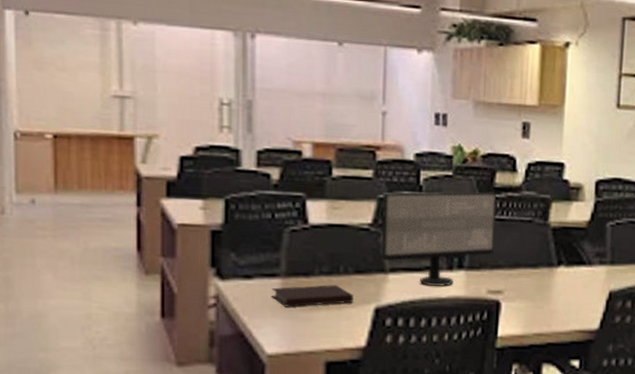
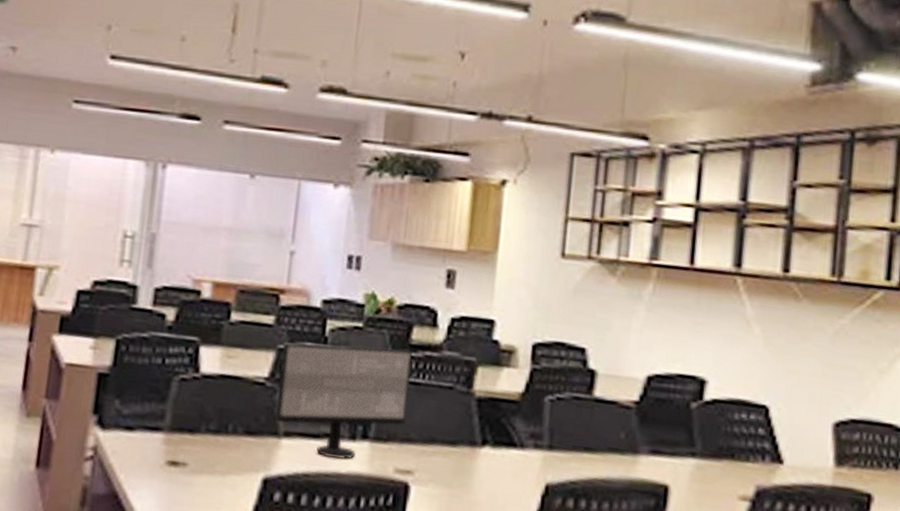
notebook: present [271,284,353,307] -> none [152,443,241,470]

